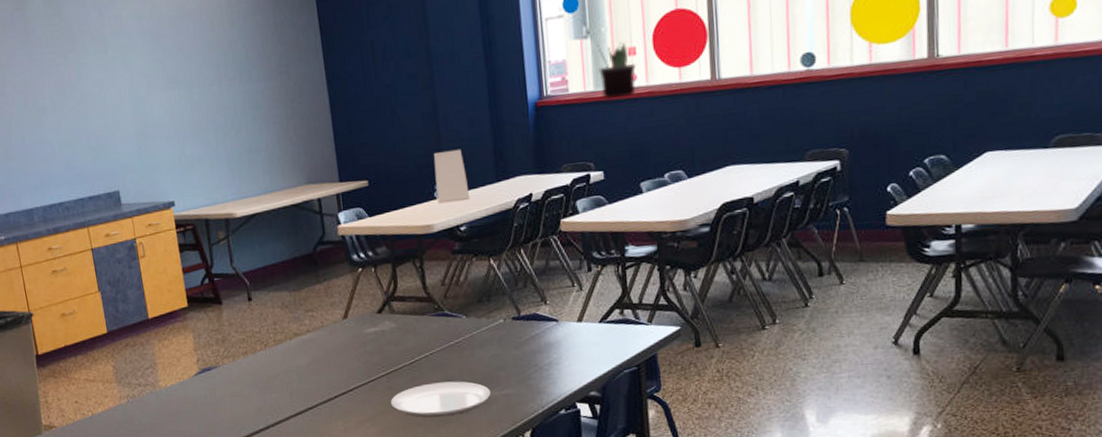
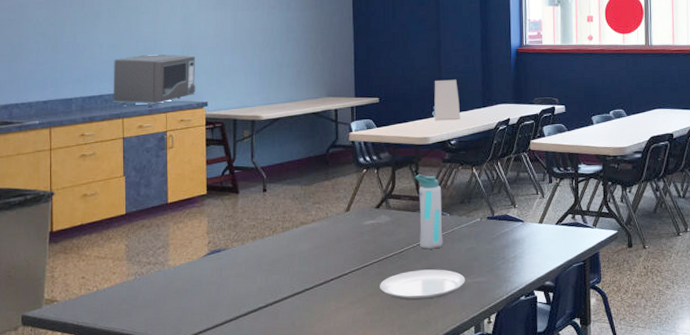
microwave: none [68,148,159,214] -> present [113,54,195,108]
water bottle: none [419,270,461,359] -> present [414,174,443,249]
planter: present [597,42,636,99] -> none [565,11,592,51]

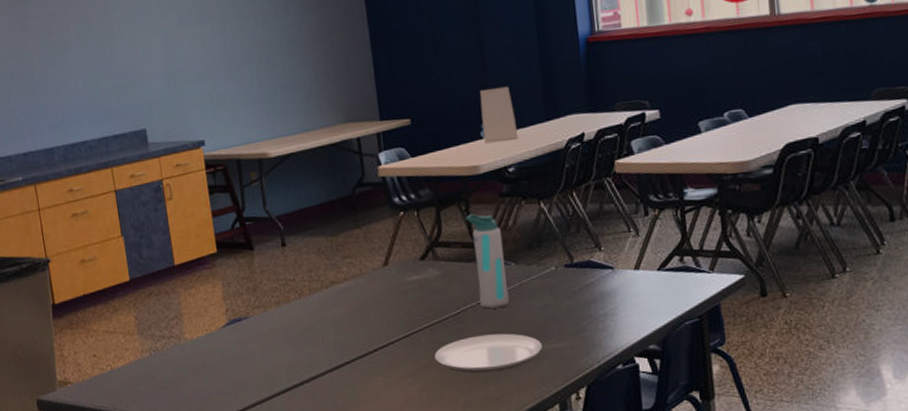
microwave: present [113,54,195,108] -> none [92,84,189,153]

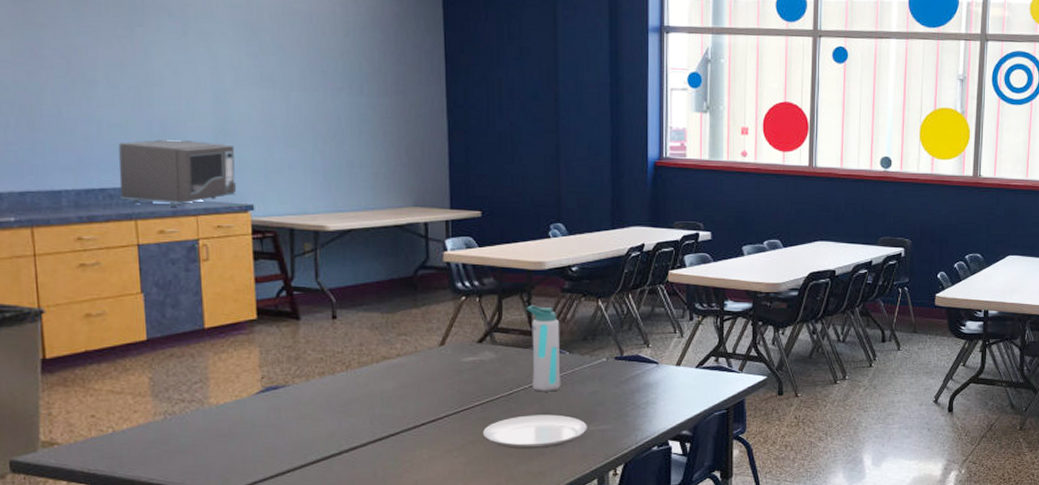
microwave: none [92,84,189,153] -> present [119,140,236,208]
paper bag: present [479,86,519,144] -> none [551,193,585,243]

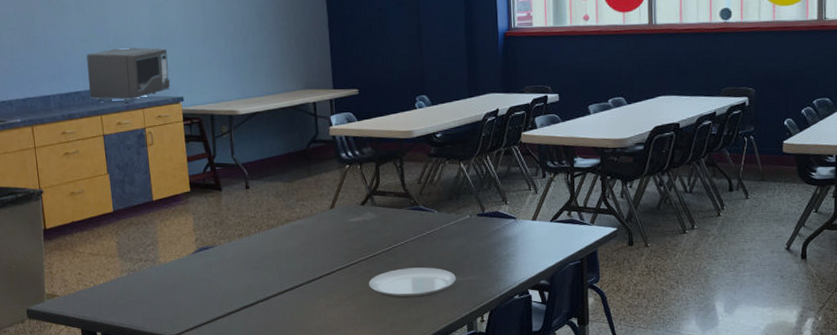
water bottle: present [526,305,561,392] -> none [399,170,432,247]

